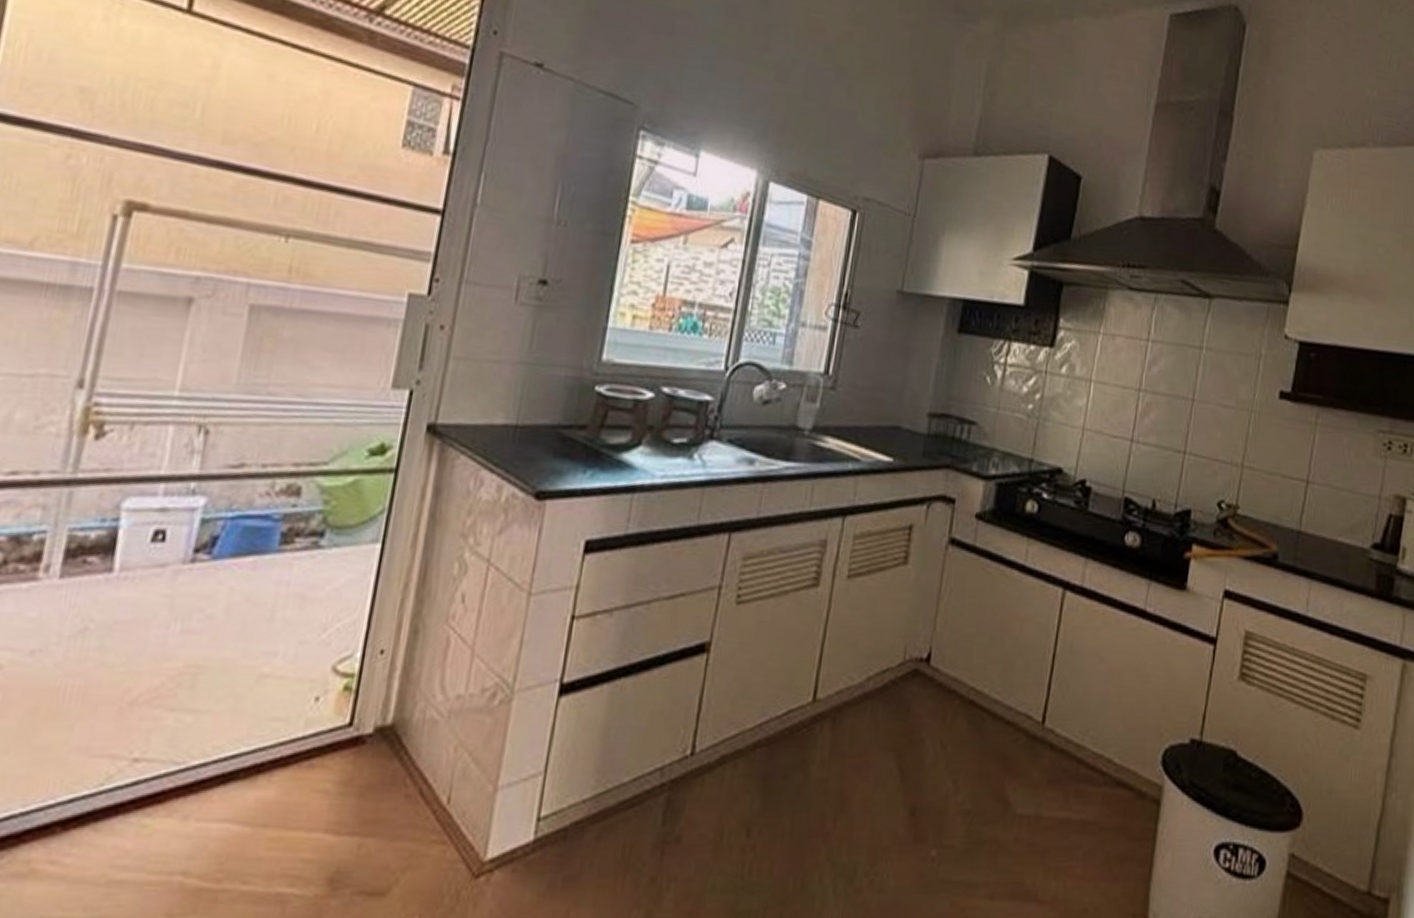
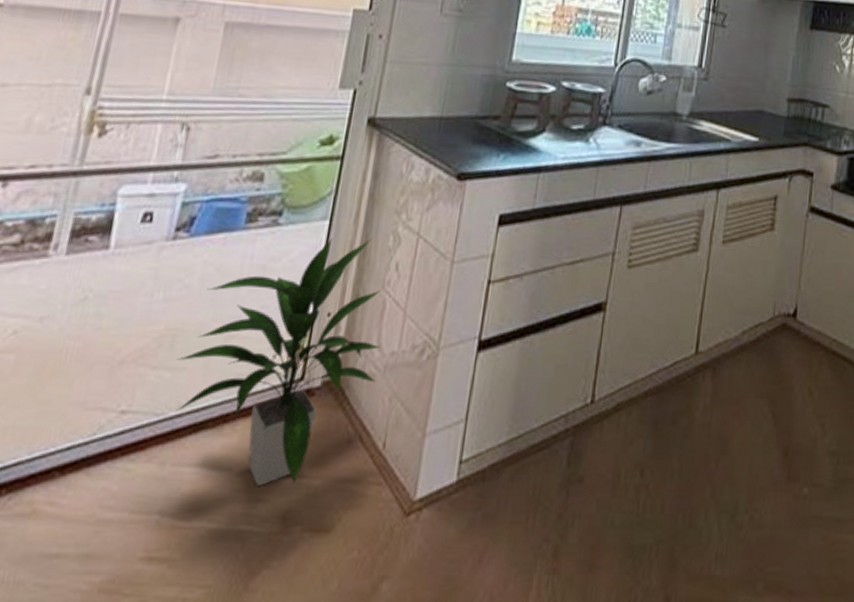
indoor plant: none [199,564,444,844] -> present [176,238,381,486]

